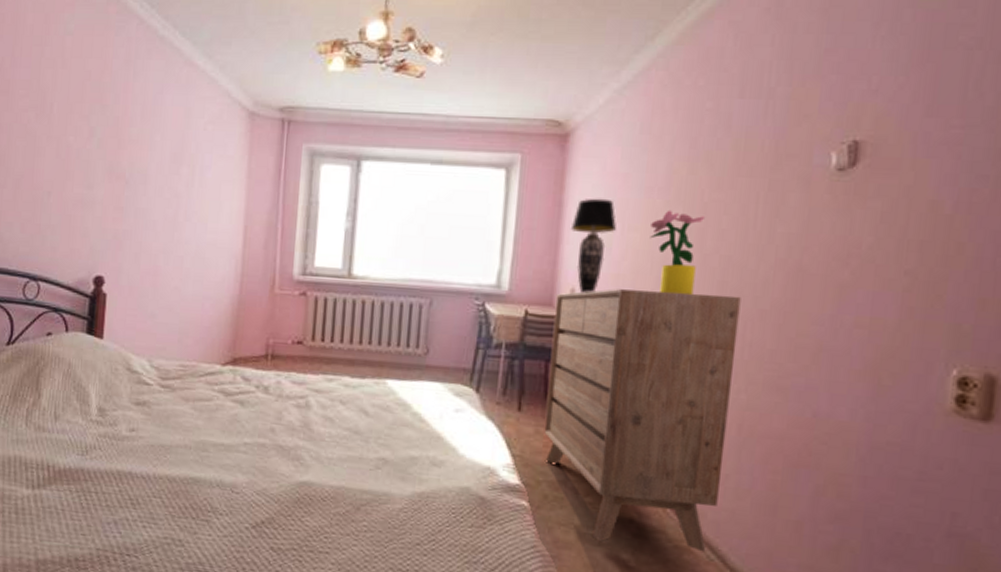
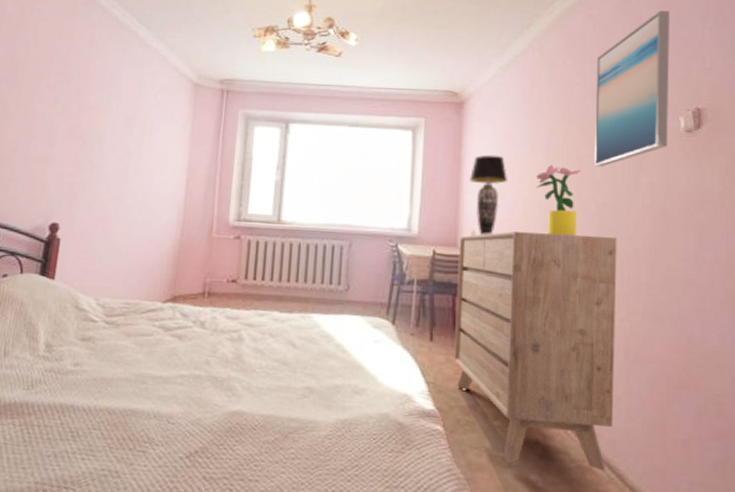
wall art: none [722,14,833,213] -> present [595,10,670,167]

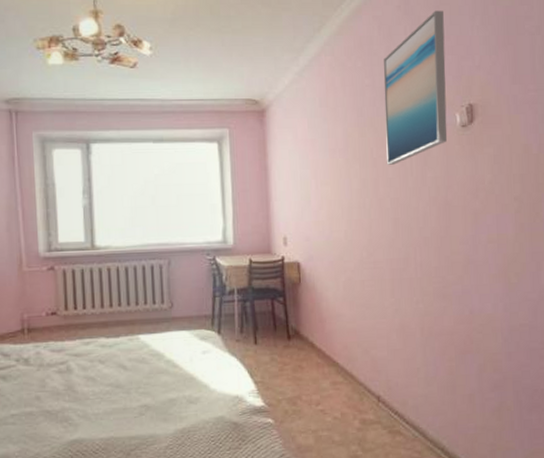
dresser: present [454,231,617,472] -> none [272,229,414,440]
table lamp: present [468,154,507,235] -> none [276,161,311,240]
potted plant: present [536,164,582,236] -> none [337,166,377,233]

